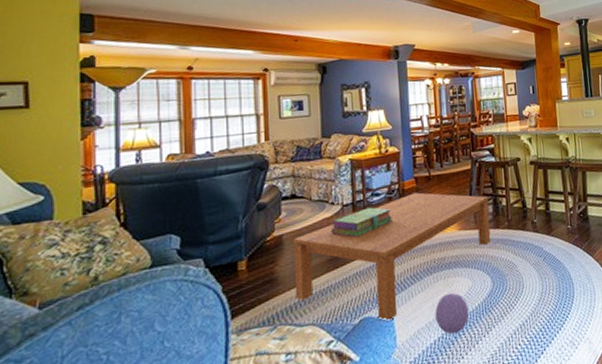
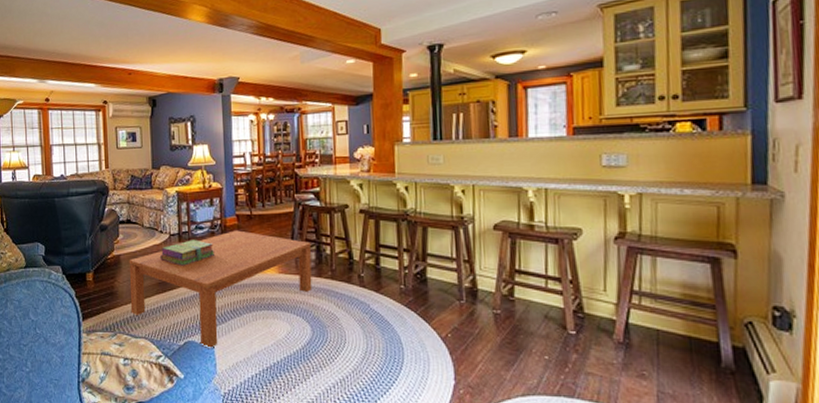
ball: present [435,292,469,335] -> none [253,333,286,374]

